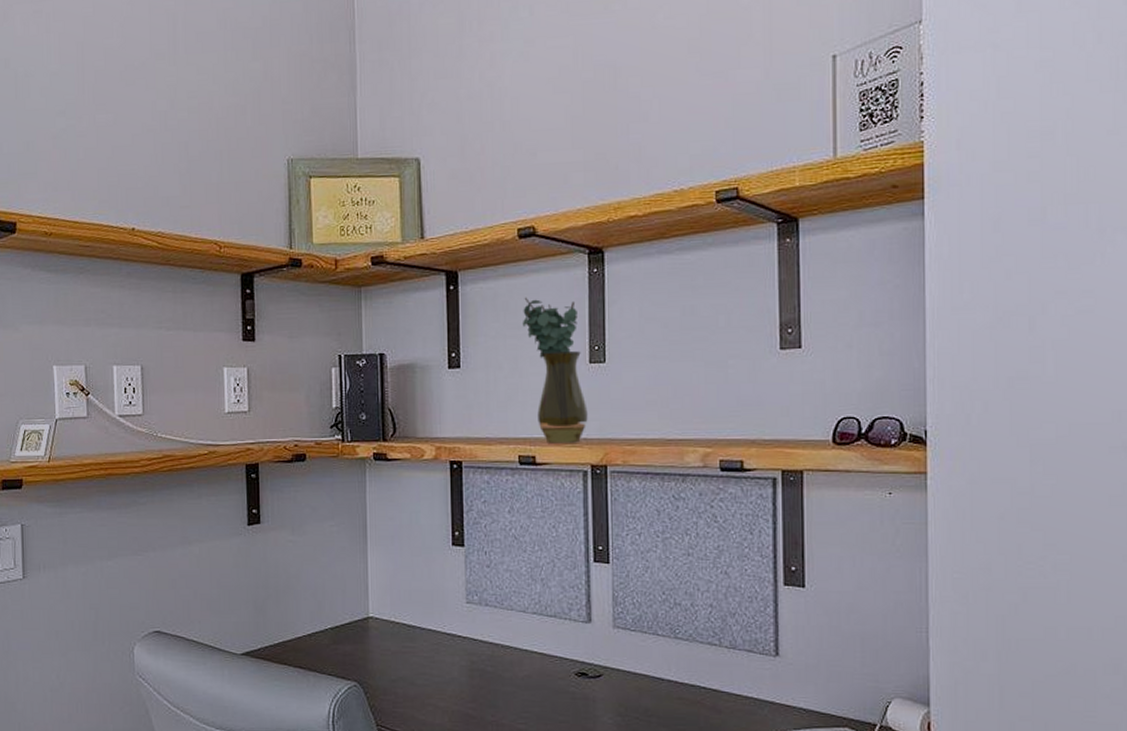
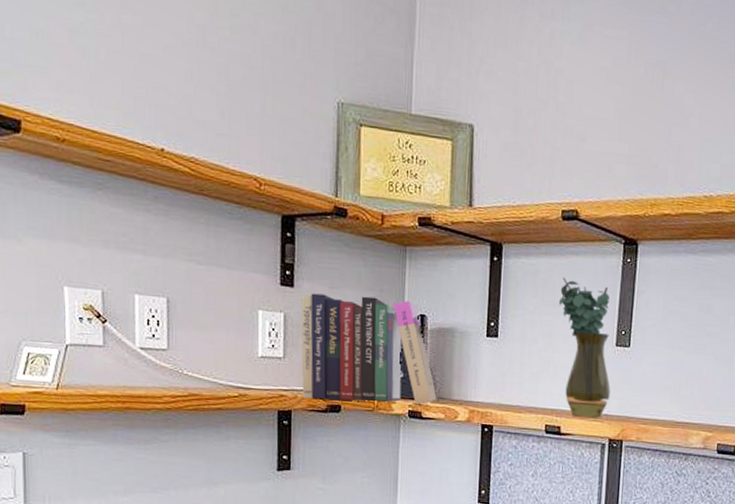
books: none [263,341,401,450] -> present [301,293,437,405]

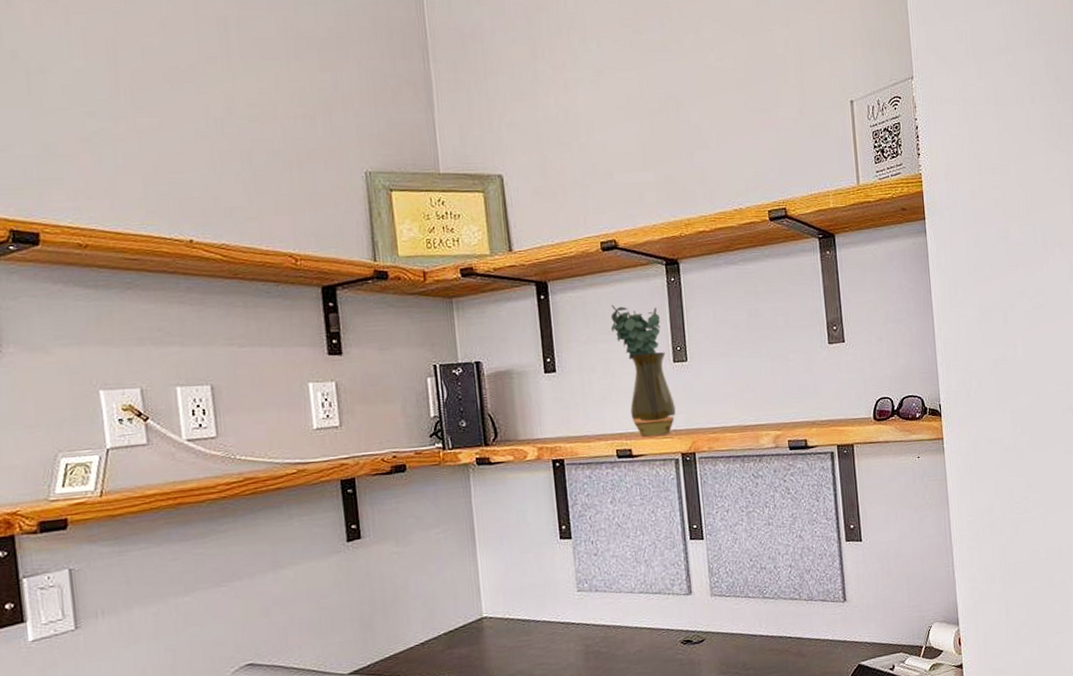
books: present [301,293,437,405] -> none [351,351,503,464]

